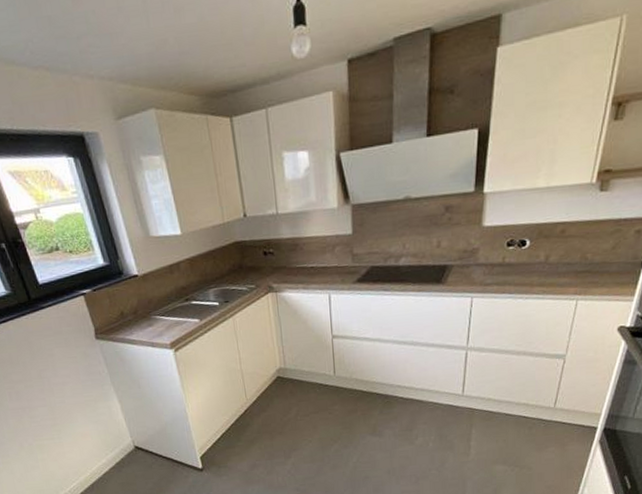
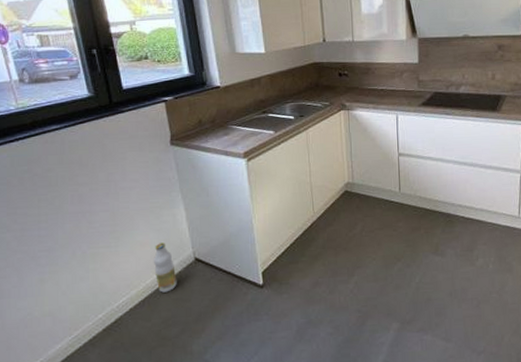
bottle: none [95,433,121,478] -> present [153,242,177,293]

